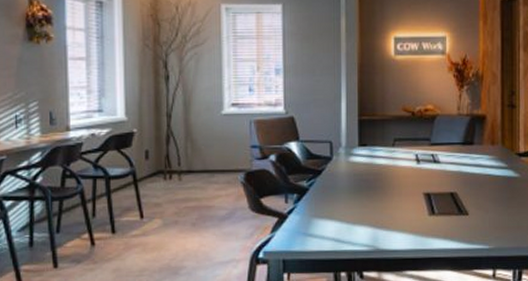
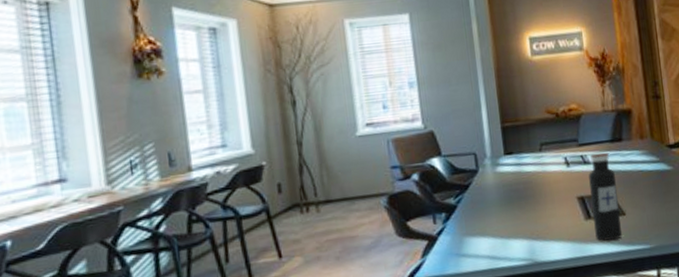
water bottle: none [437,153,462,238] -> present [588,152,622,241]

